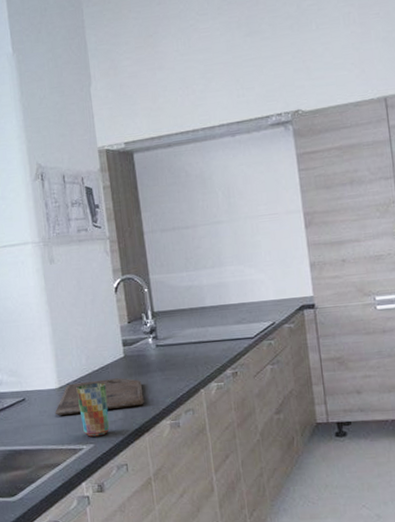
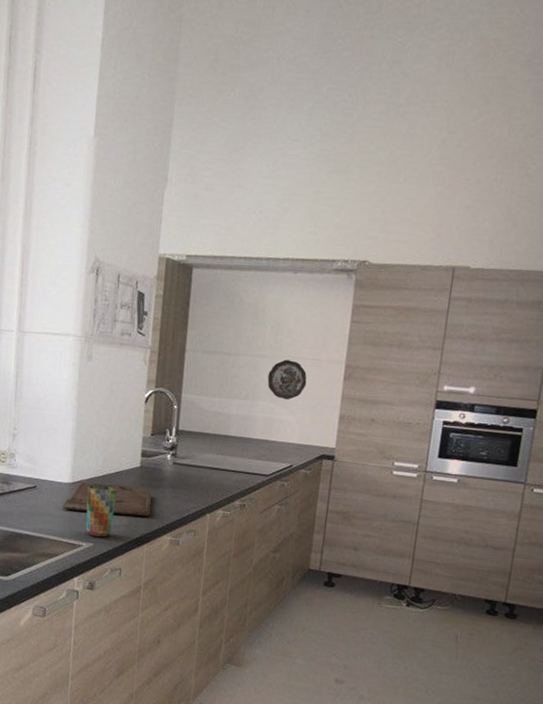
decorative plate: none [229,220,270,260] -> present [267,359,307,400]

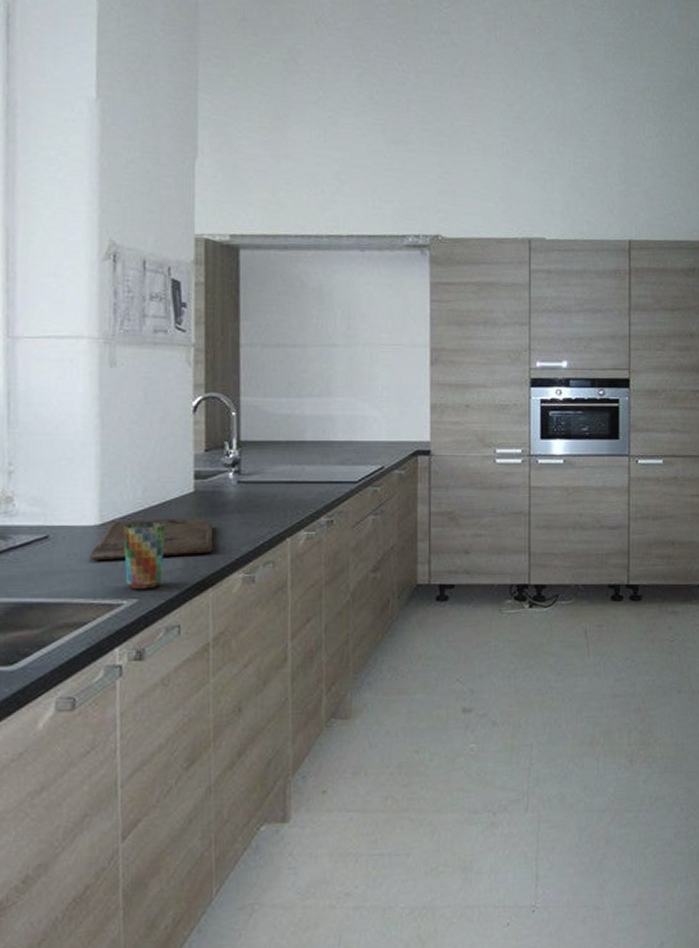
decorative plate: present [267,359,307,400] -> none [344,347,389,393]

